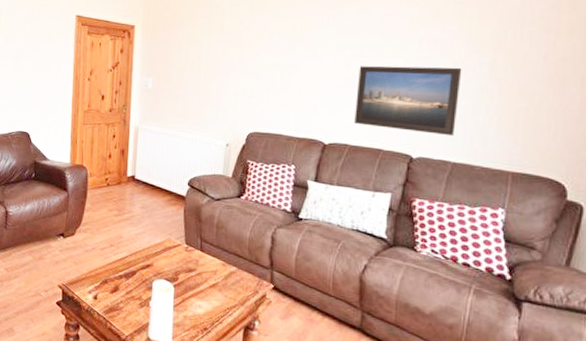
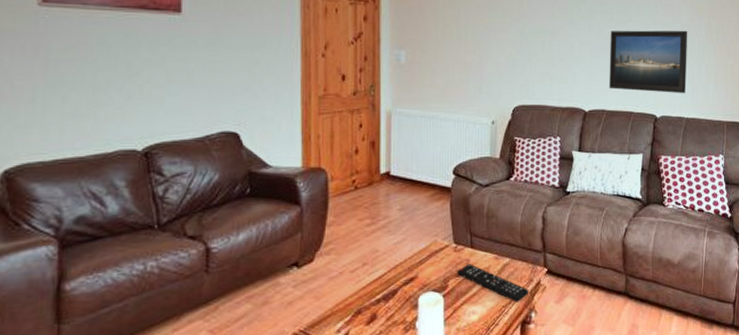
remote control: none [186,264,254,309] -> present [457,263,529,303]

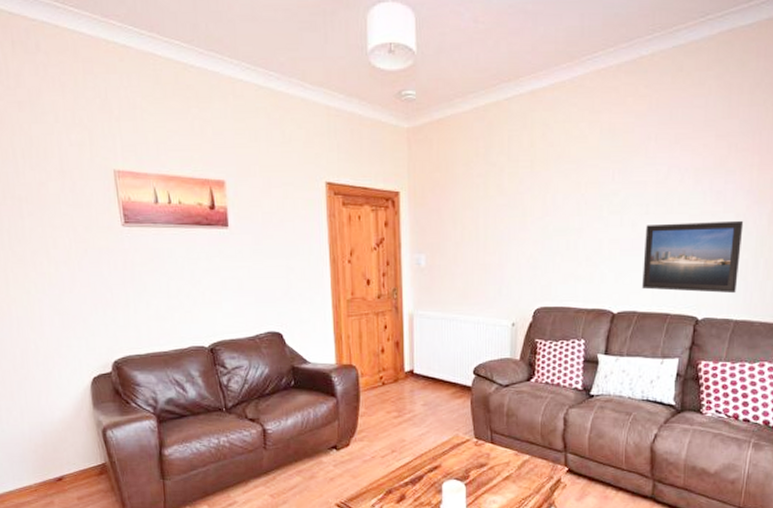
remote control: present [457,263,529,303] -> none [478,458,549,496]

